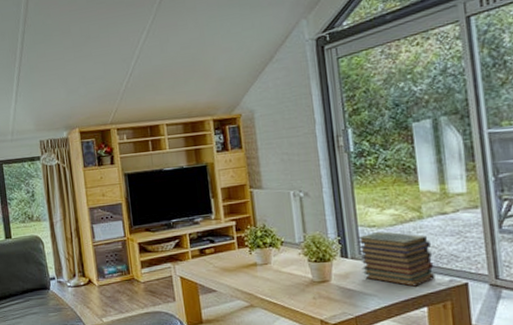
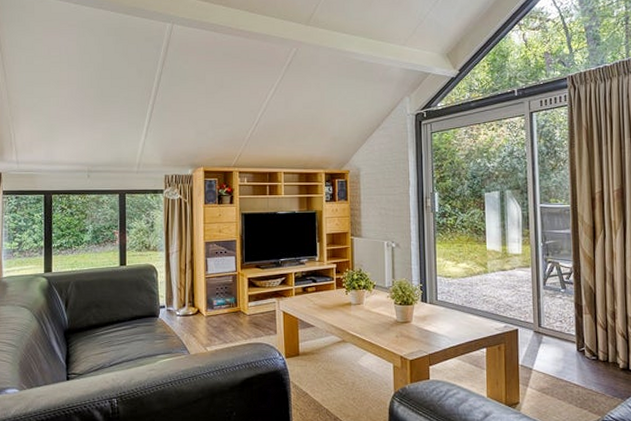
book stack: present [358,232,435,287] -> none [436,282,494,330]

